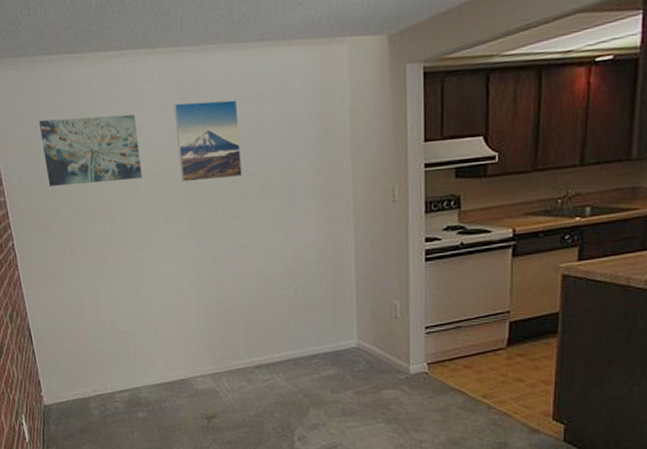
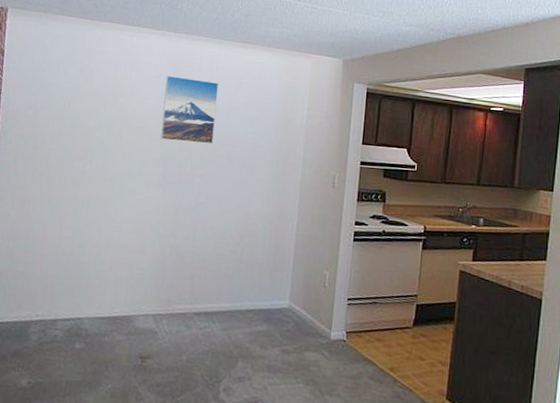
wall art: present [38,114,143,186] -> none [42,65,132,130]

